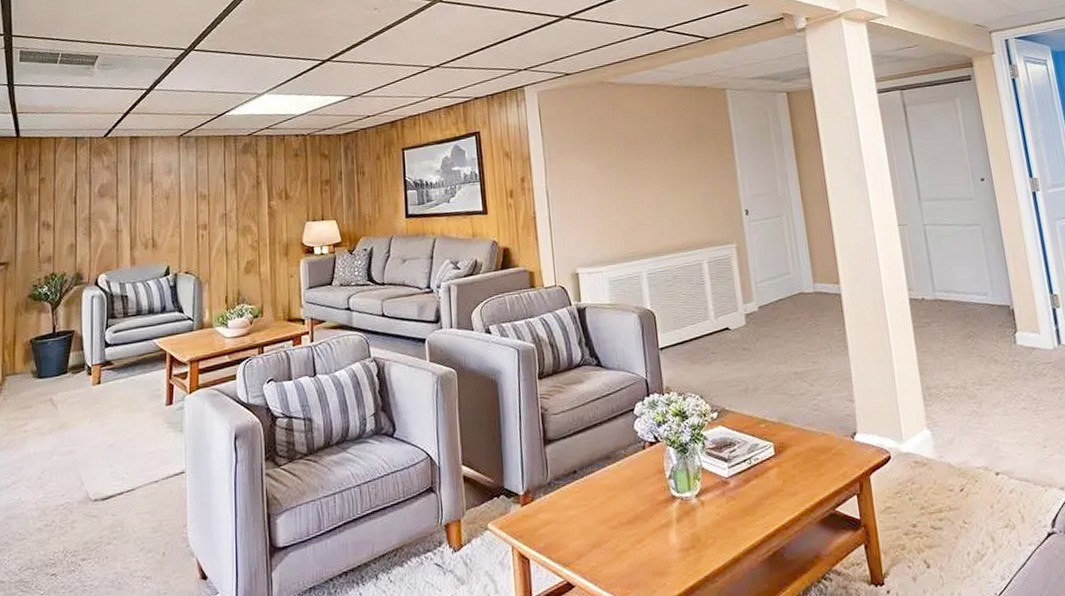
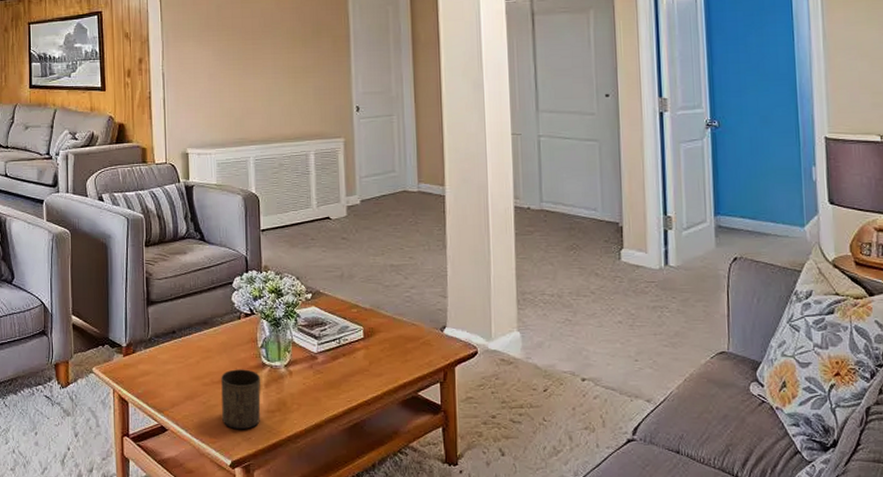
cup: none [629,504,674,576] -> present [221,369,261,430]

